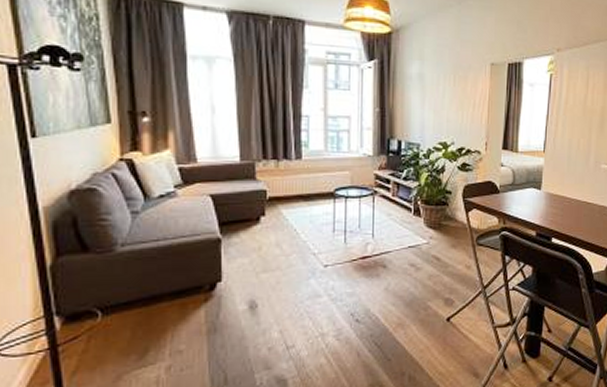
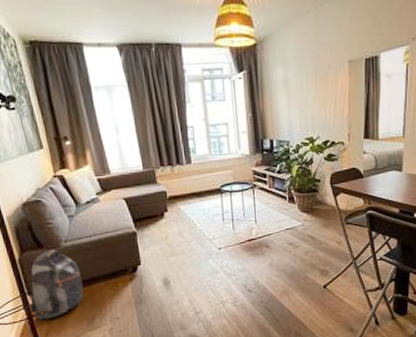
backpack: none [54,254,138,352] -> present [28,249,84,321]

